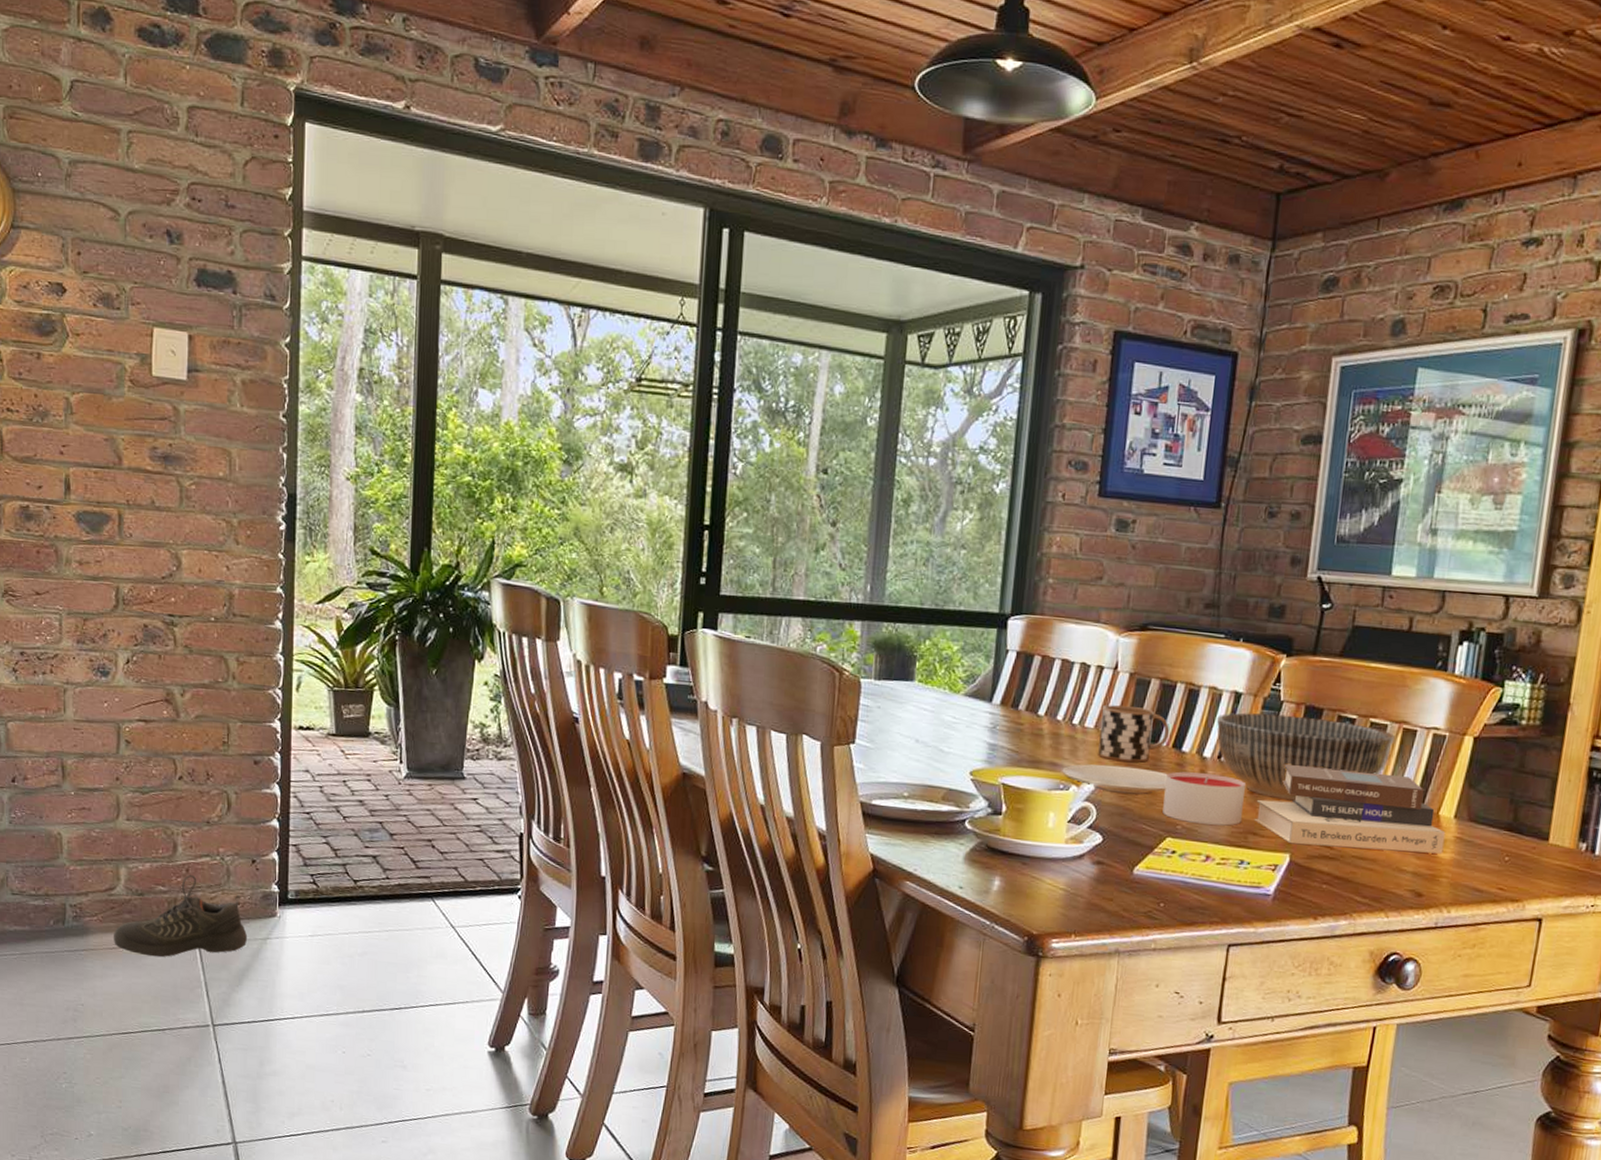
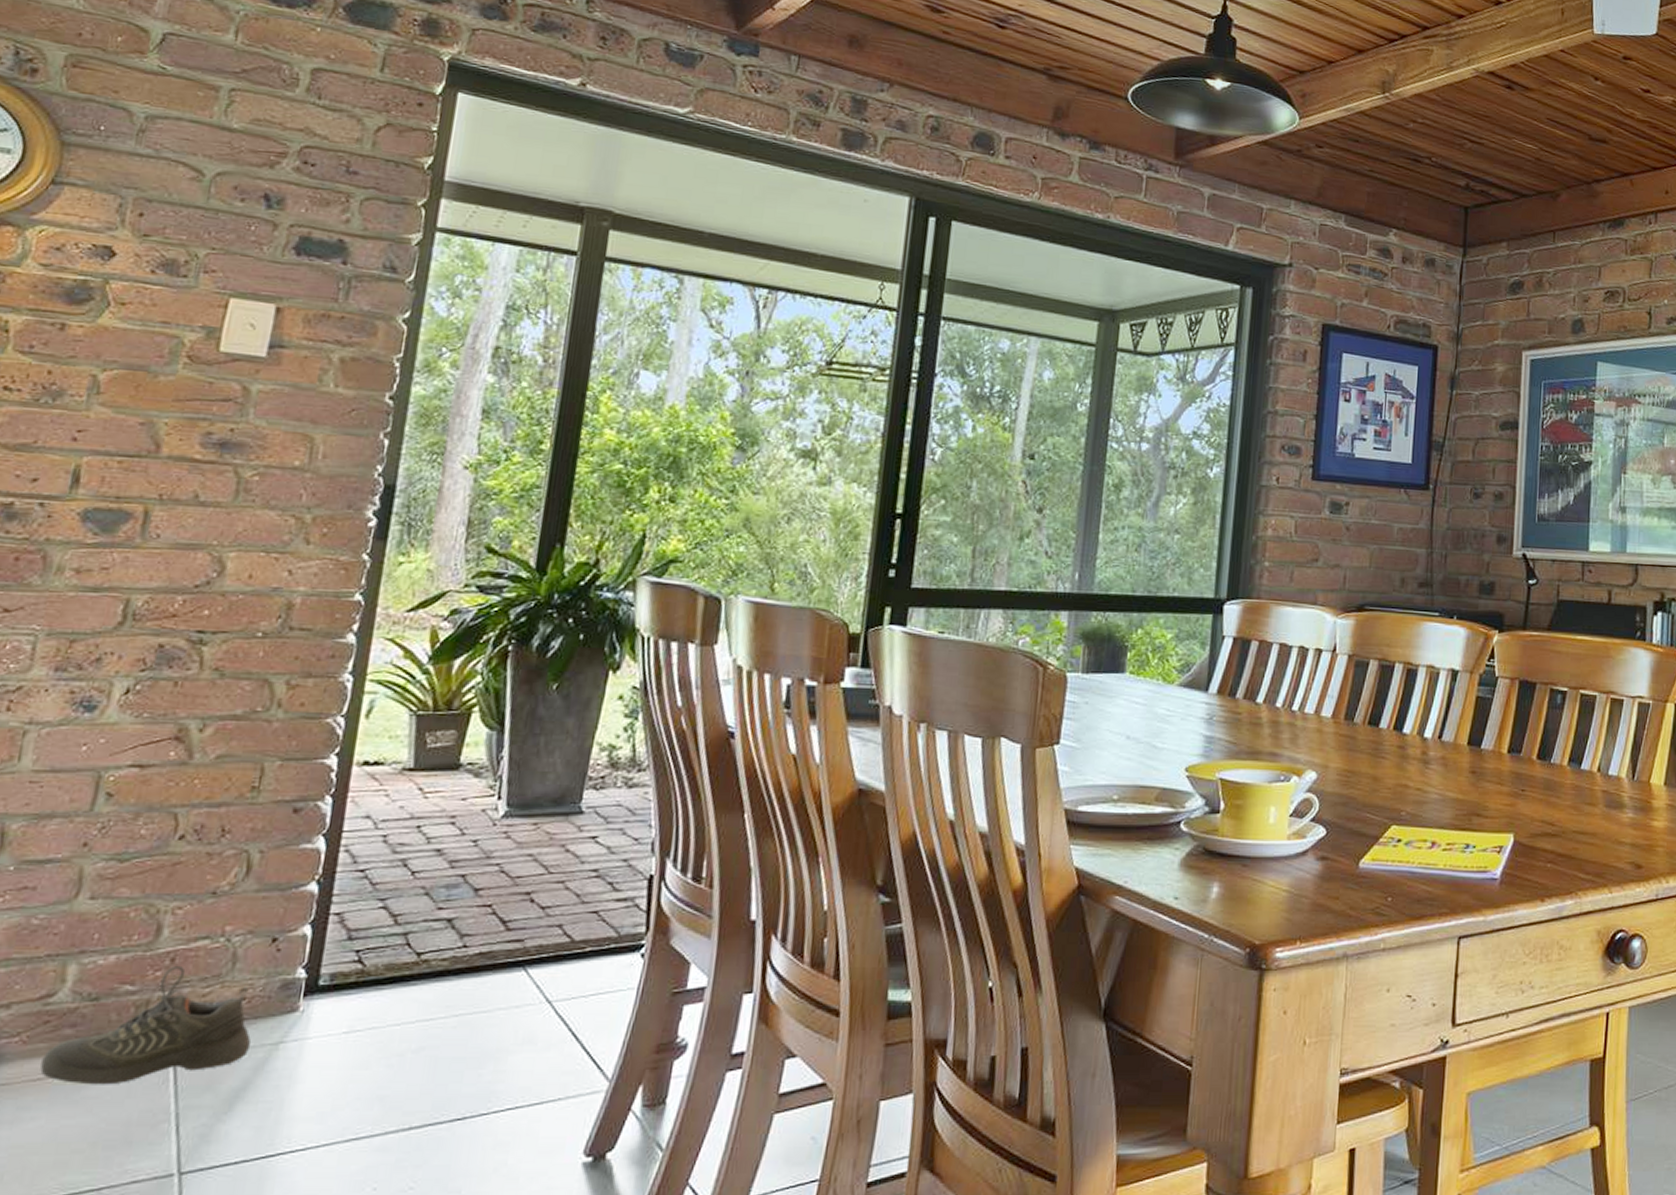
plate: present [1062,764,1168,795] -> none [1282,751,1390,782]
cup: present [1098,705,1170,764] -> none [1319,689,1390,749]
candle: present [1162,771,1245,826] -> none [1386,754,1467,810]
bowl: present [1216,712,1395,801] -> none [1435,690,1604,778]
books: present [1254,764,1446,854] -> none [1477,741,1658,824]

